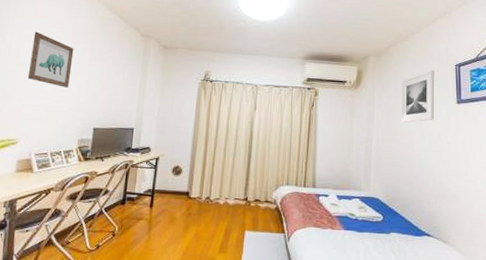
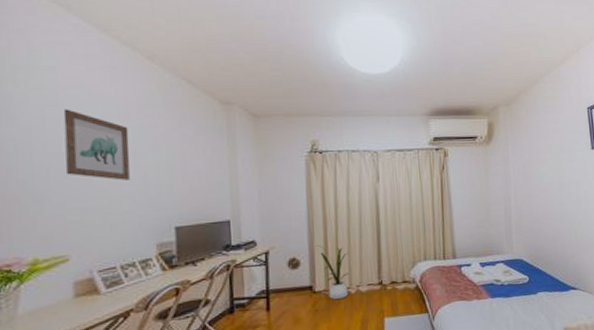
house plant: none [197,158,223,208] -> present [317,245,349,300]
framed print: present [401,70,434,123] -> none [535,116,571,176]

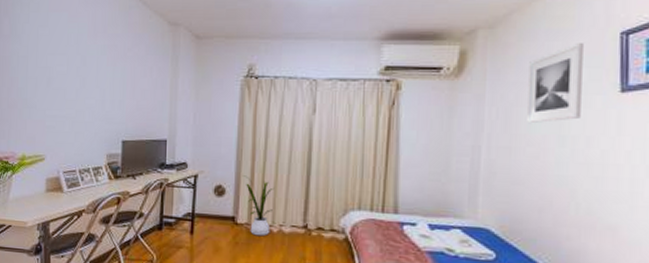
wall art: present [63,109,130,181] -> none [48,29,94,94]
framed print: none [535,116,571,176] -> present [527,43,583,124]

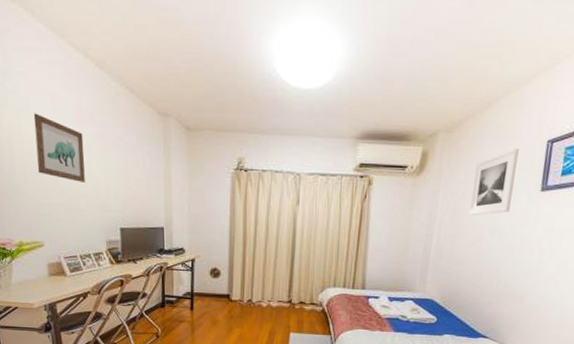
wall art: none [48,29,94,94] -> present [33,113,85,182]
house plant: present [243,175,275,237] -> none [236,259,264,310]

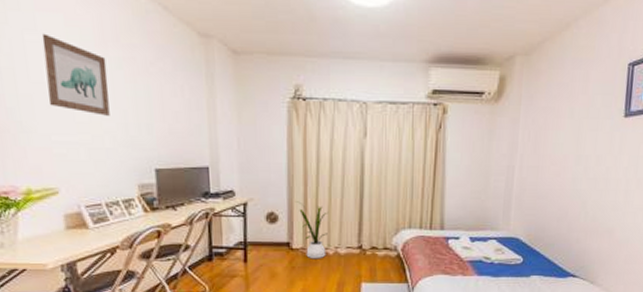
house plant: none [236,259,264,310] -> present [296,201,329,259]
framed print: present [470,149,519,216] -> none [552,72,600,145]

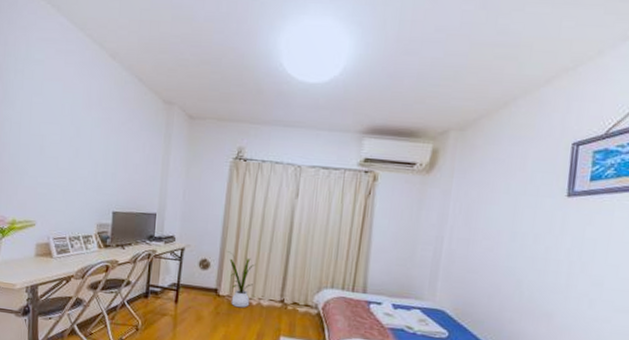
wall art: present [41,33,110,116] -> none [41,97,89,165]

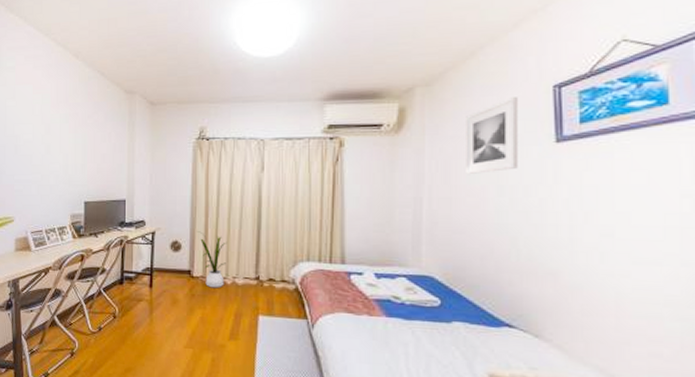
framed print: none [485,150,540,220] -> present [466,97,518,175]

